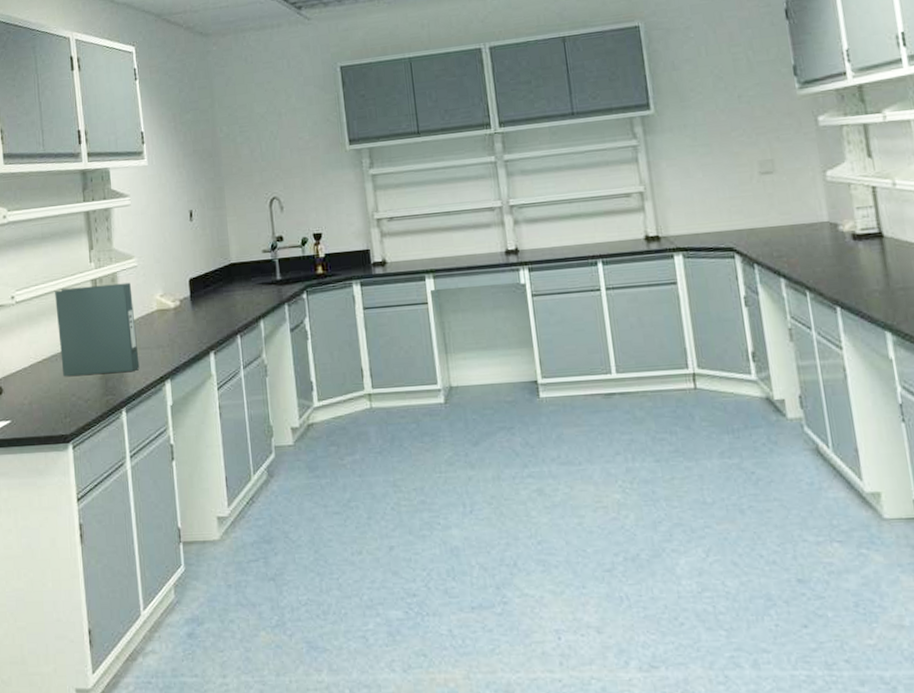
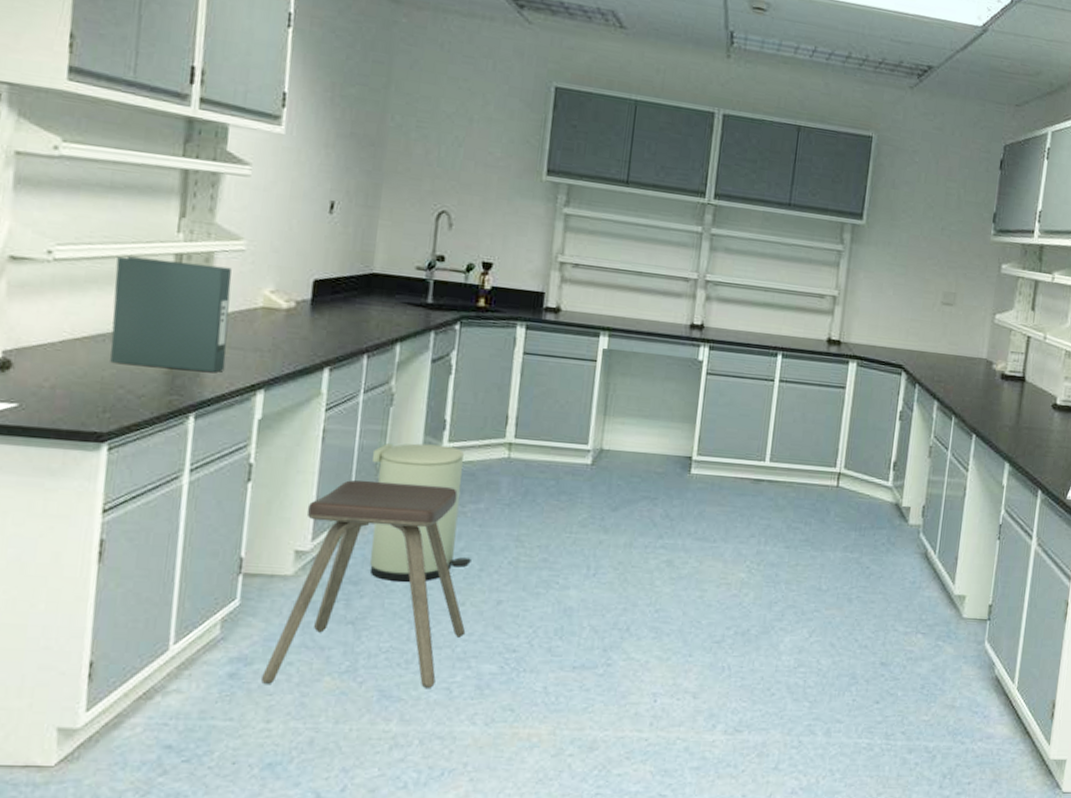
music stool: none [212,442,368,641] -> present [261,480,466,689]
pedal bin: none [260,405,359,537] -> present [369,443,471,582]

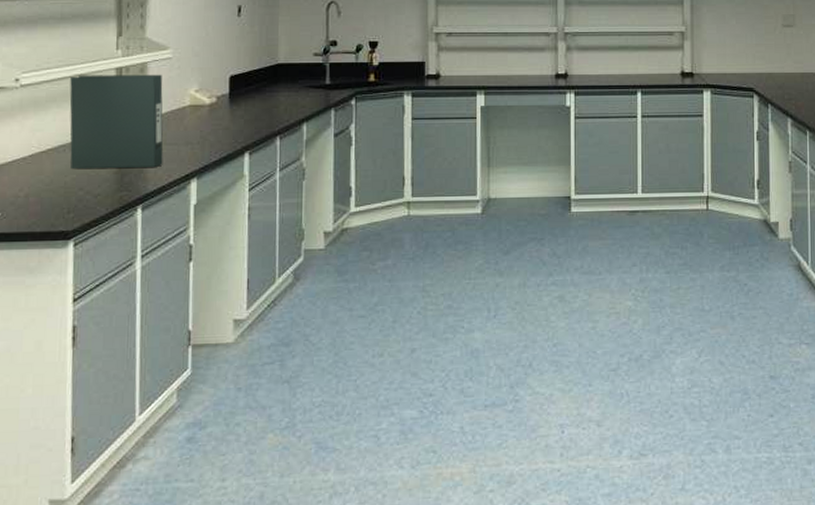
music stool: present [261,480,466,689] -> none [215,247,386,445]
pedal bin: present [369,443,471,582] -> none [291,210,385,340]

